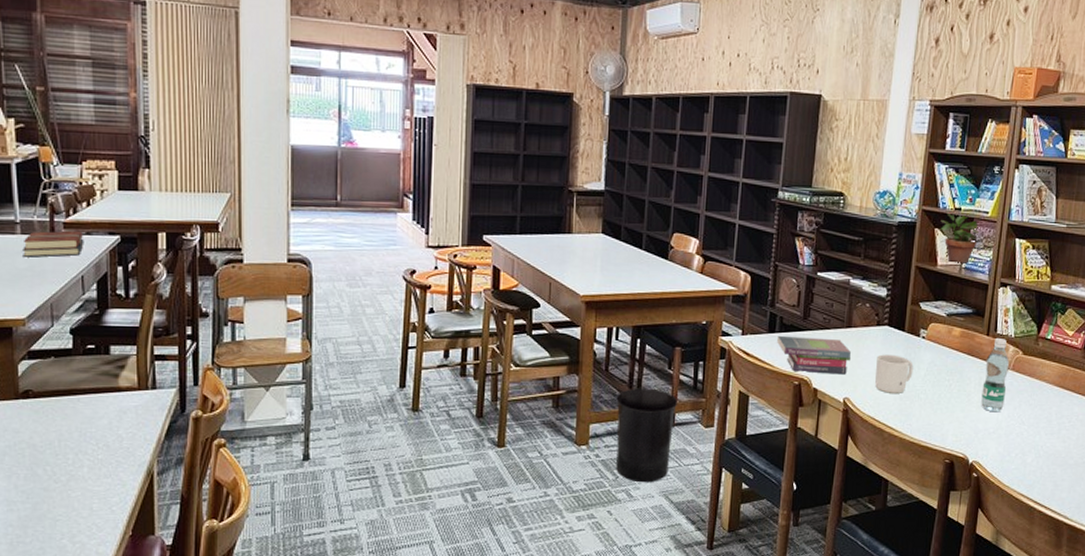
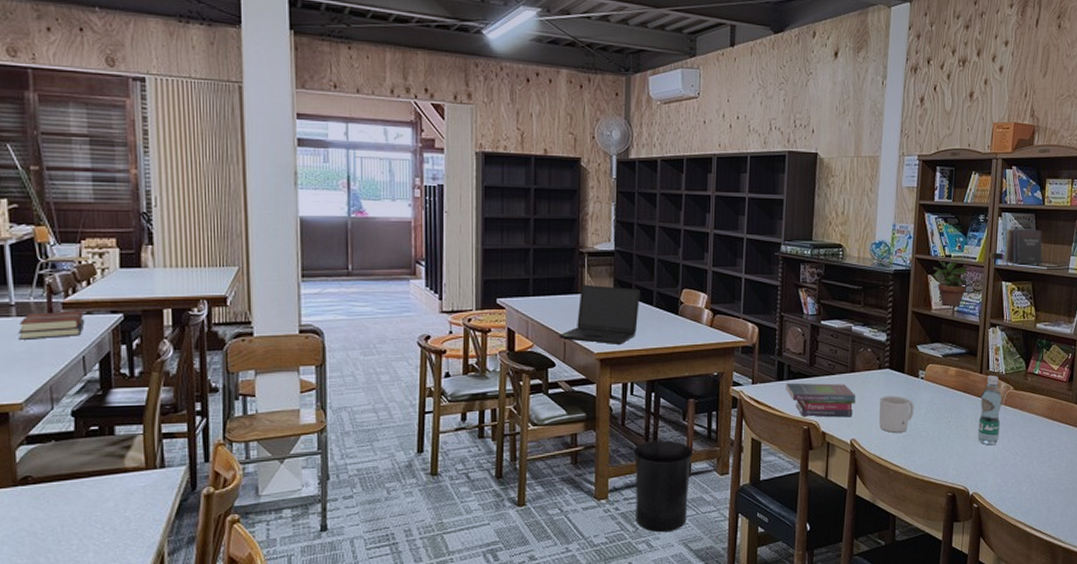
laptop: none [544,224,630,287] -> present [559,284,641,344]
books: none [1002,180,1063,222] -> present [988,227,1043,265]

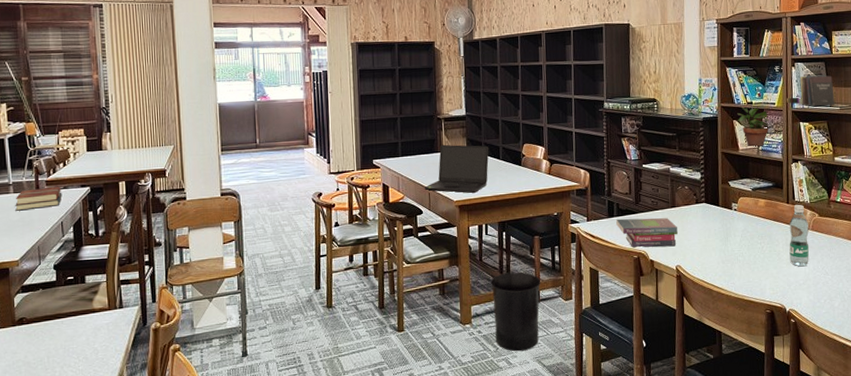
mug: present [879,396,914,433] -> none [699,226,730,259]

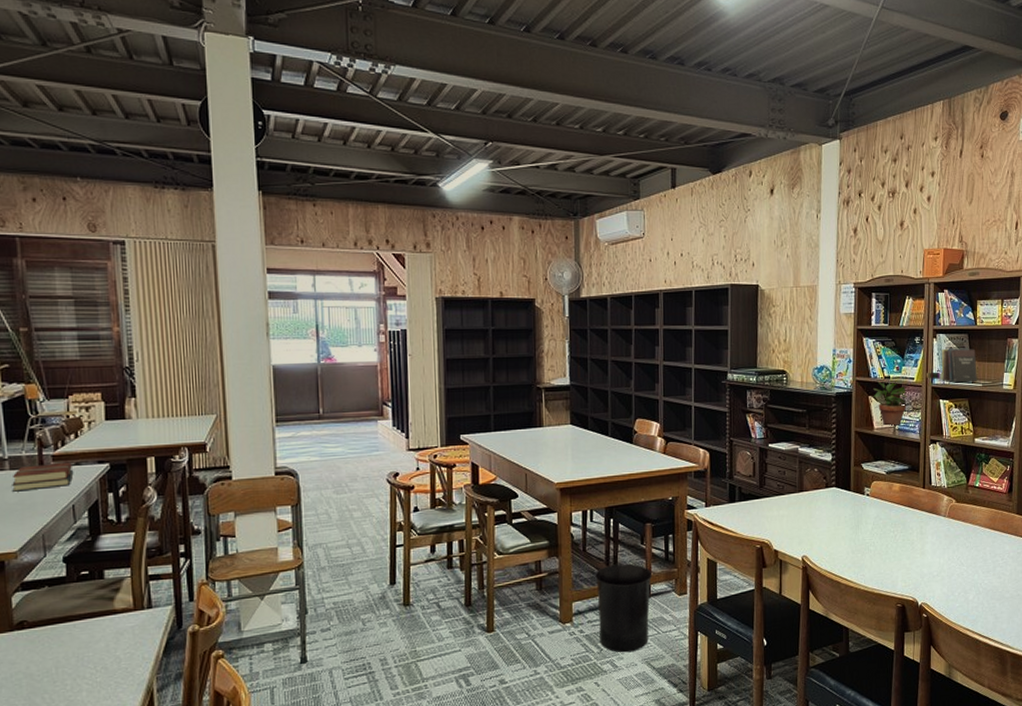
laptop: present [424,144,489,193] -> none [520,418,596,474]
books: present [616,218,678,248] -> none [738,503,805,536]
bottle: present [789,204,810,267] -> none [924,489,946,557]

